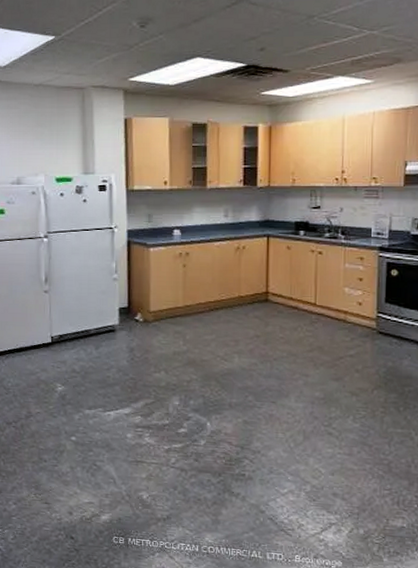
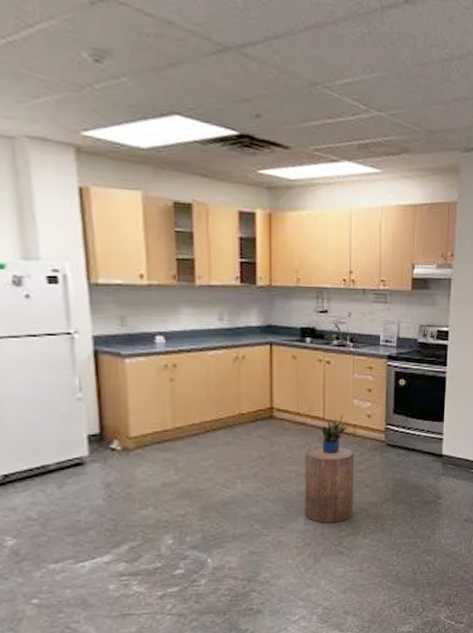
stool: none [295,329,345,404] -> present [305,446,355,524]
potted plant: none [312,301,338,338] -> present [321,414,347,454]

